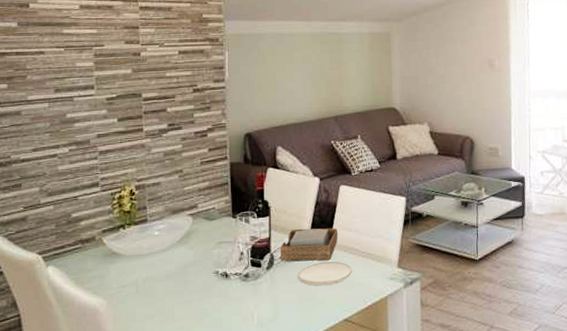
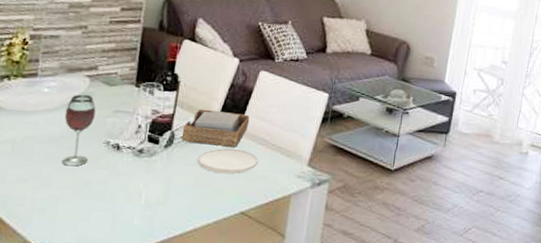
wineglass: none [176,231,202,299] -> present [62,94,96,167]

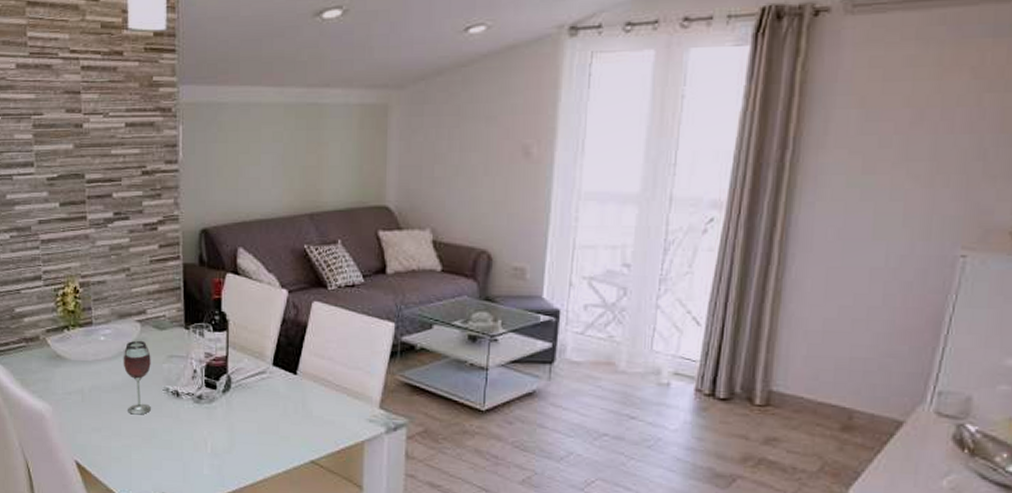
napkin holder: present [181,109,250,147] -> none [238,349,308,390]
plate: present [197,147,259,174] -> none [258,390,324,420]

